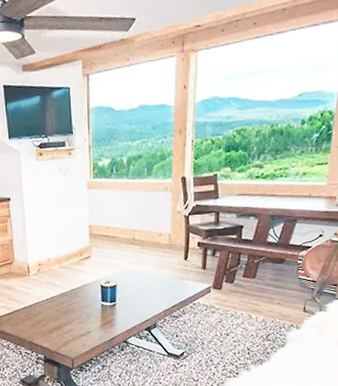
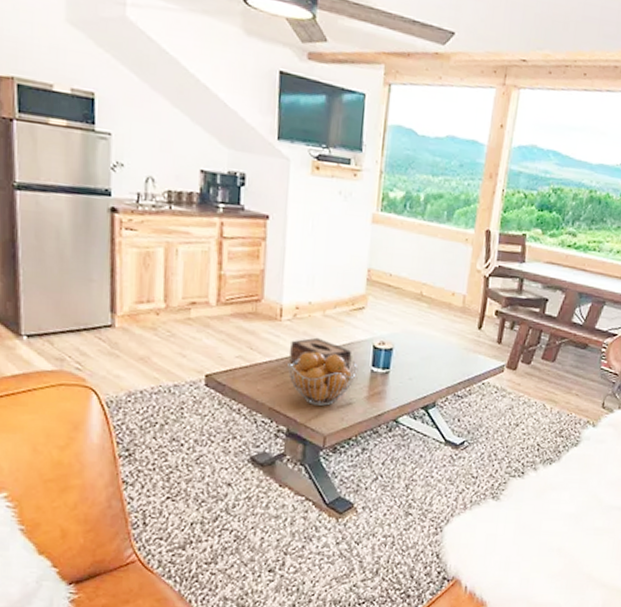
tissue box: none [38,285,86,307] -> present [289,337,353,370]
fruit basket: none [38,295,91,336] -> present [287,351,358,406]

